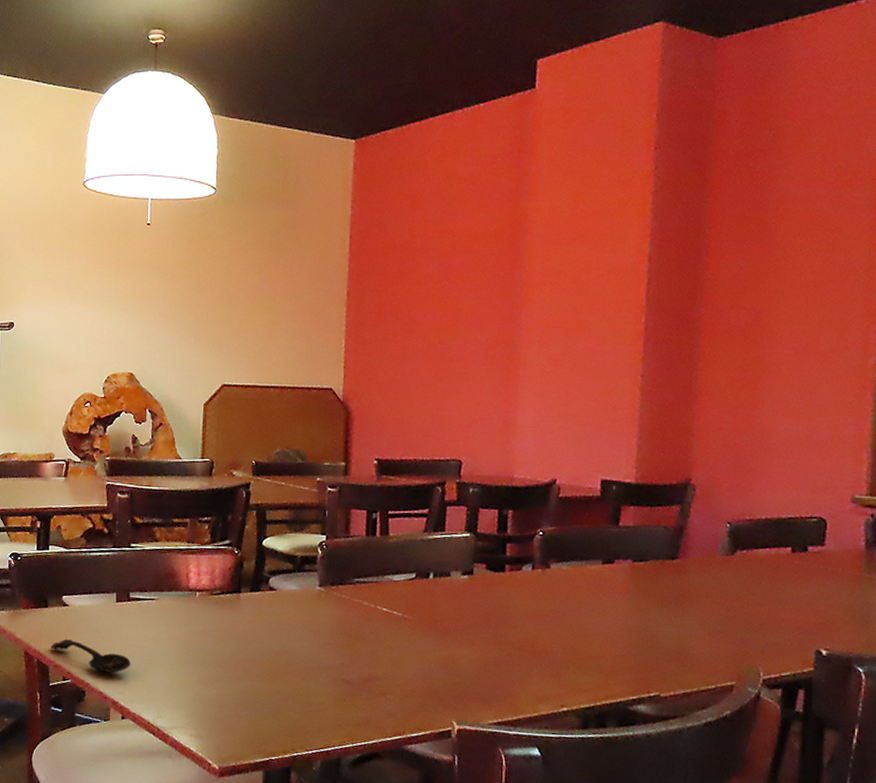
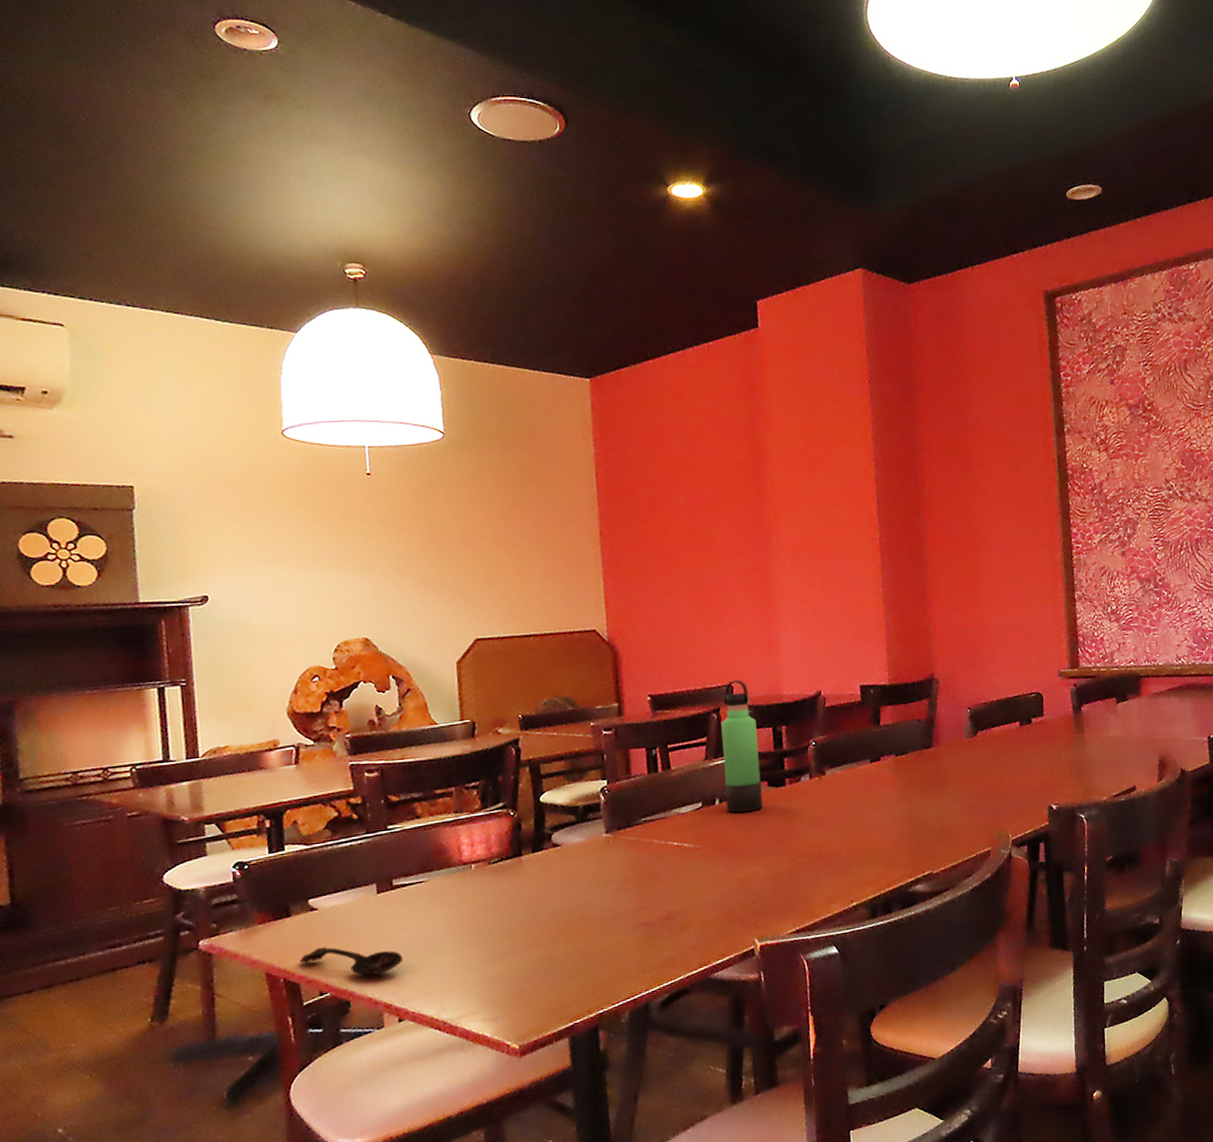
thermos bottle: none [440,456,482,592] -> present [721,680,763,813]

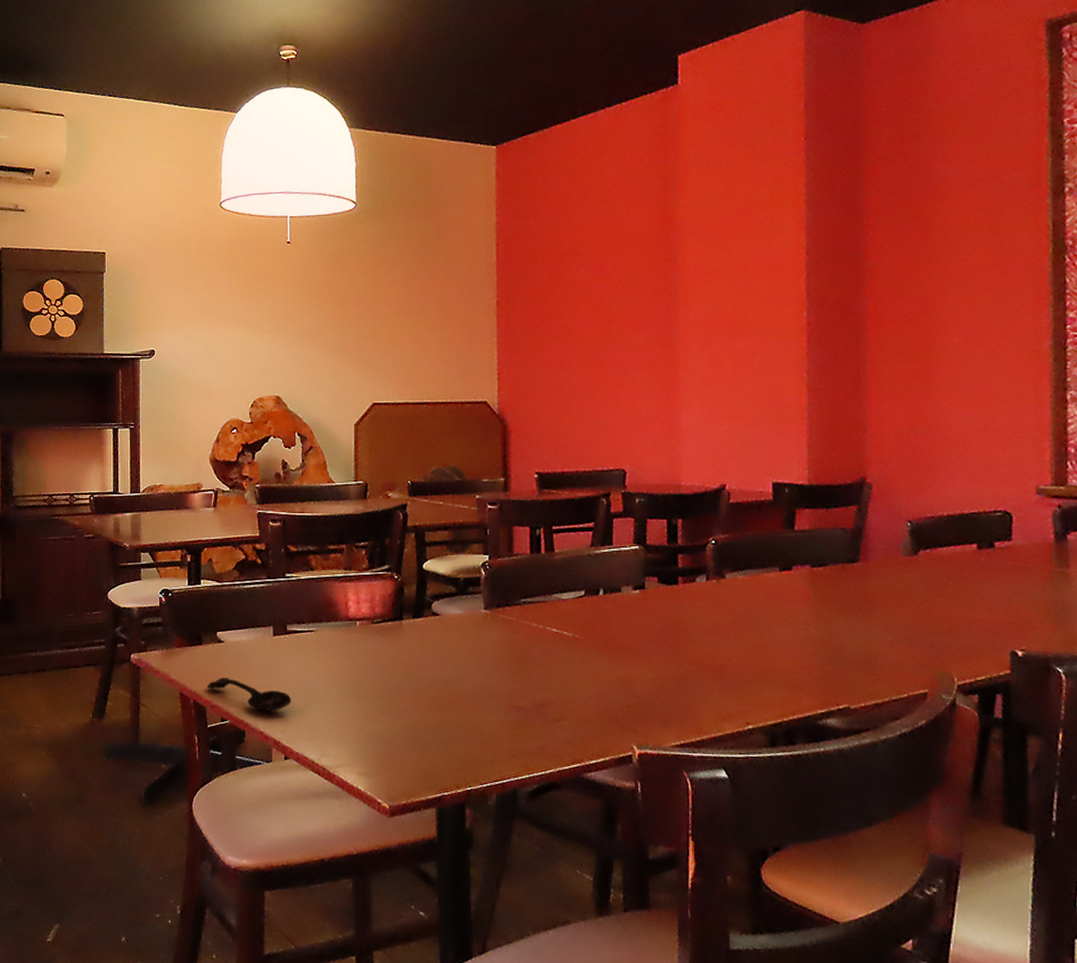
thermos bottle: present [721,680,763,813] -> none [610,465,651,607]

